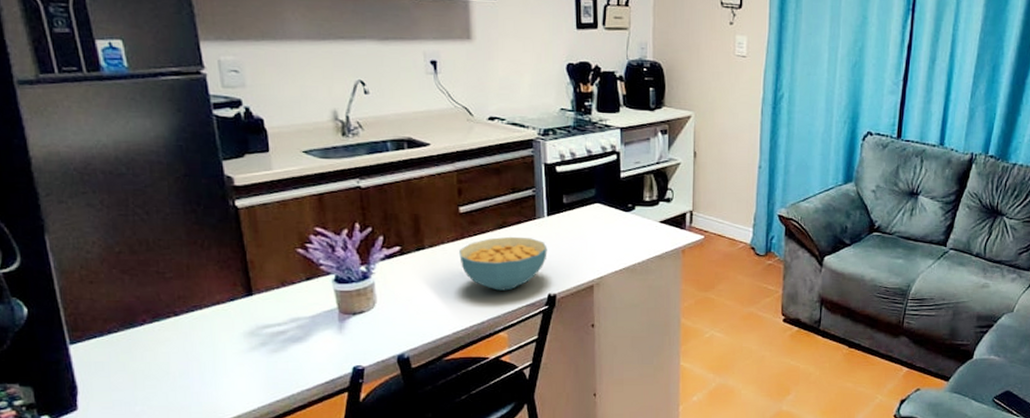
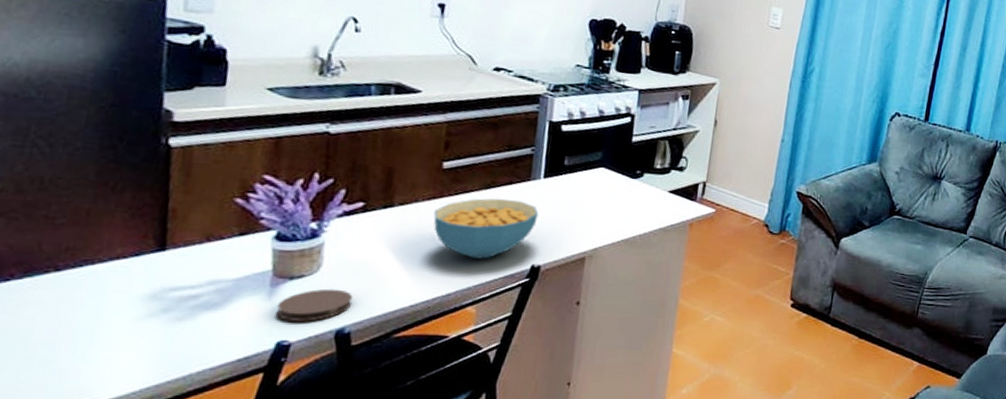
coaster: none [347,321,406,349] -> present [275,288,353,322]

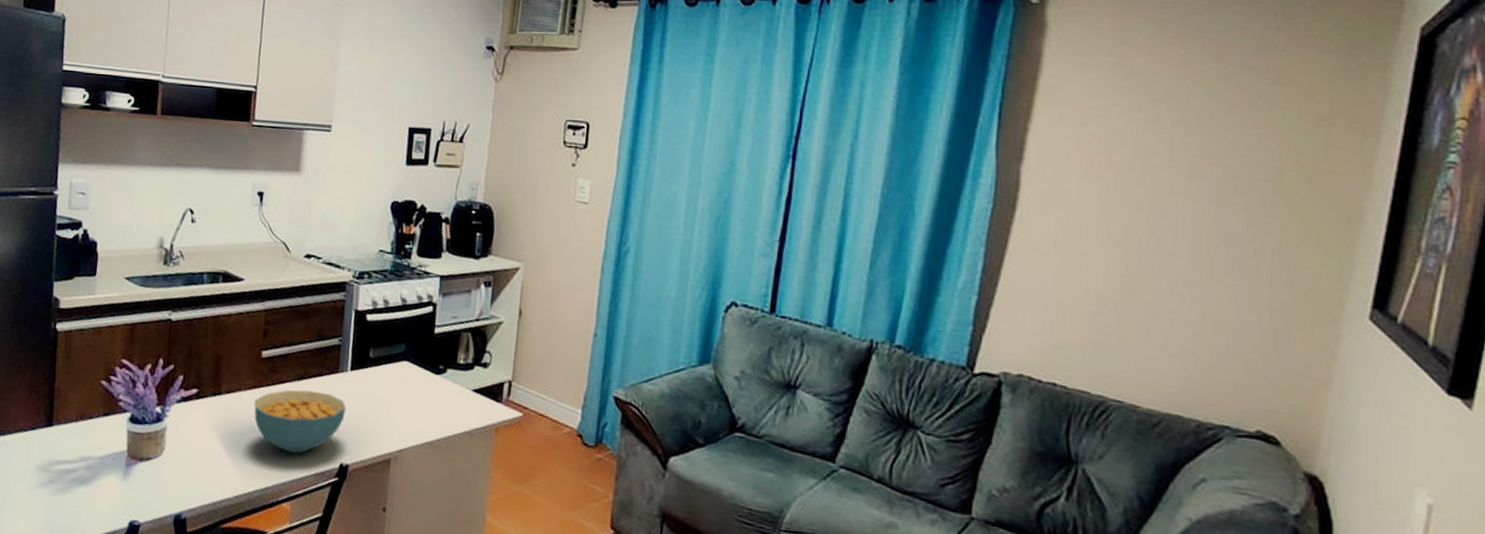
coaster: present [275,288,353,322] -> none [129,472,189,504]

